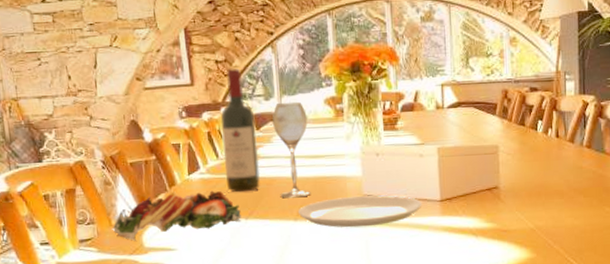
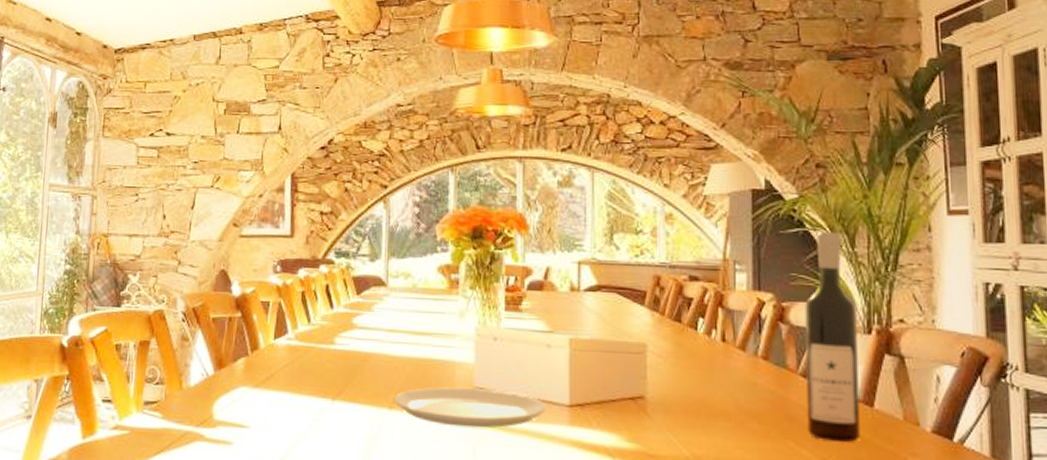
salad: present [112,190,242,241] -> none [181,357,328,410]
wine bottle: present [220,67,261,192] -> none [315,221,357,366]
wineglass: present [272,101,311,199] -> none [375,265,416,381]

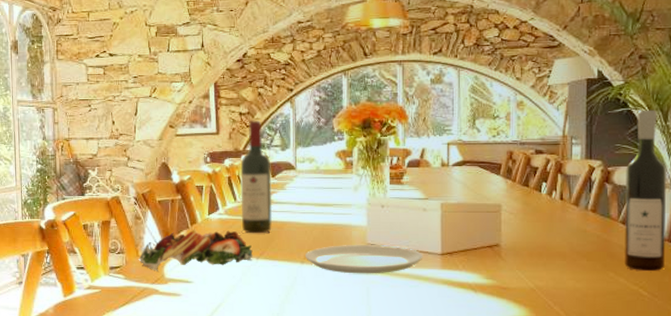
salad: none [181,357,328,410] -> present [138,229,253,271]
wine bottle: none [315,221,357,366] -> present [240,120,273,233]

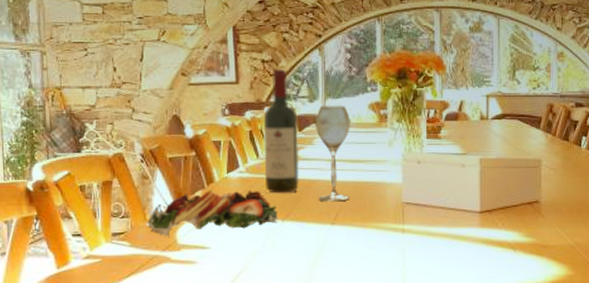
wineglass: none [286,153,319,242] -> present [314,105,350,202]
plate: present [304,245,423,274] -> none [335,204,462,235]

